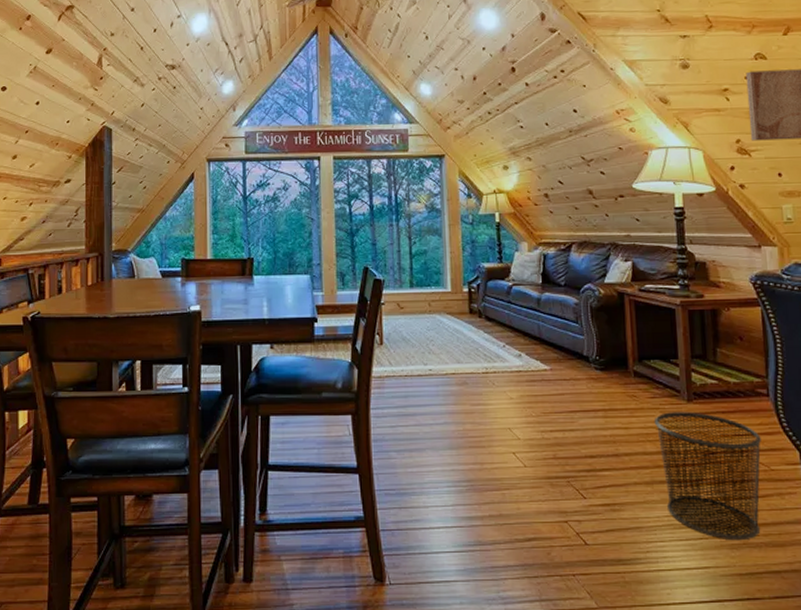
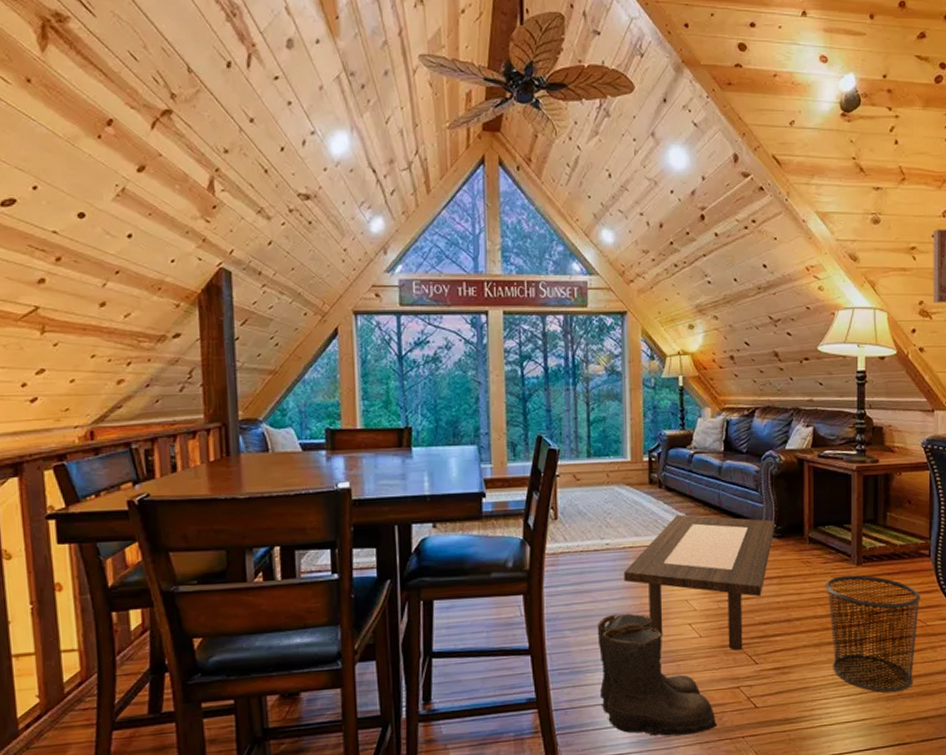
boots: none [422,438,546,567] -> present [597,613,718,736]
coffee table: none [446,344,597,483] -> present [623,514,774,650]

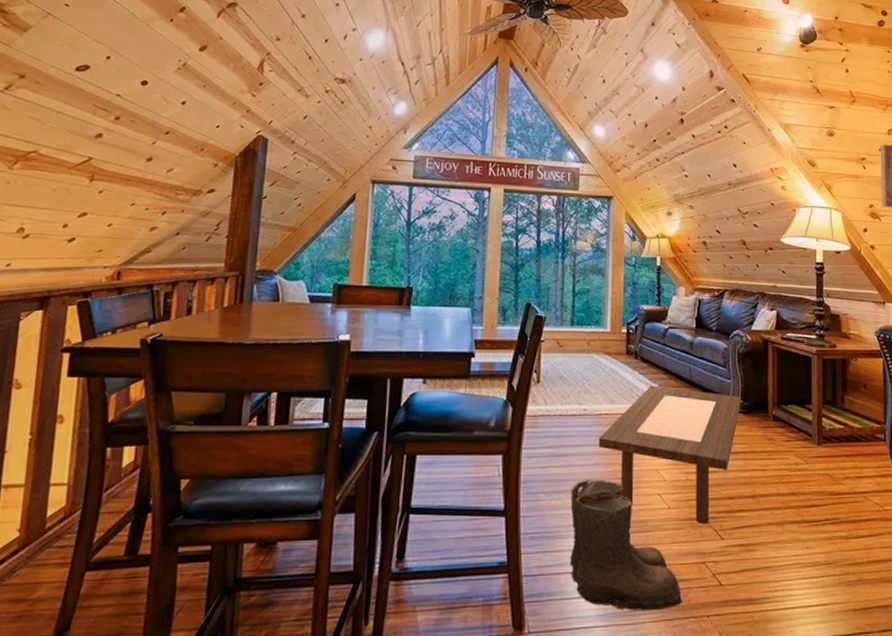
waste bin: present [825,575,920,693] -> none [787,455,877,578]

